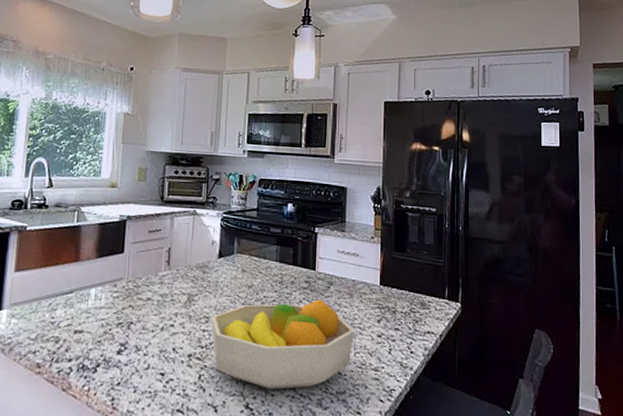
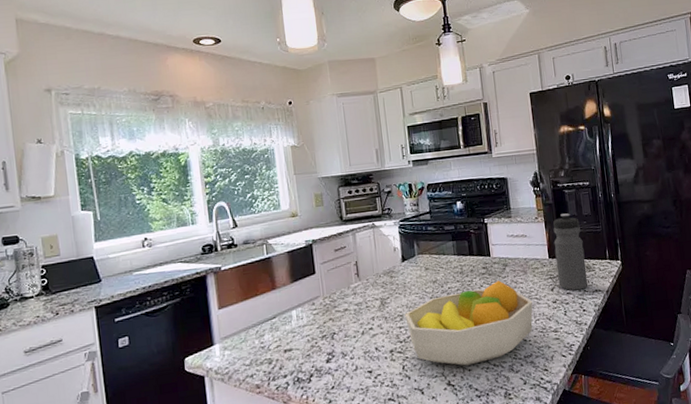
water bottle: none [387,238,421,328] -> present [553,213,588,291]

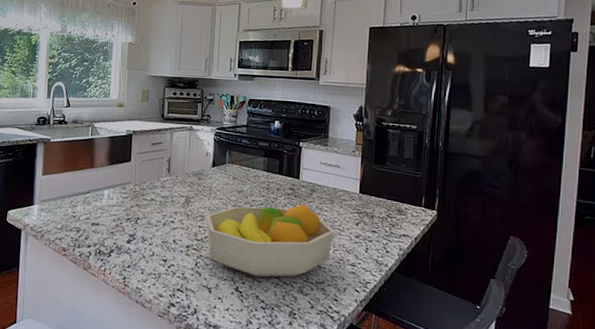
water bottle: present [553,213,588,291] -> none [365,152,399,231]

